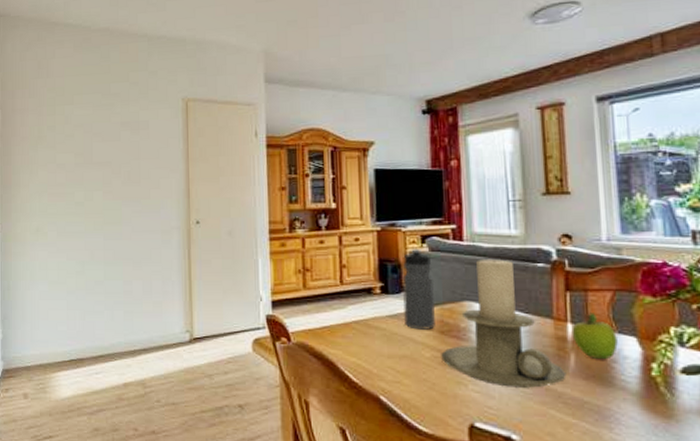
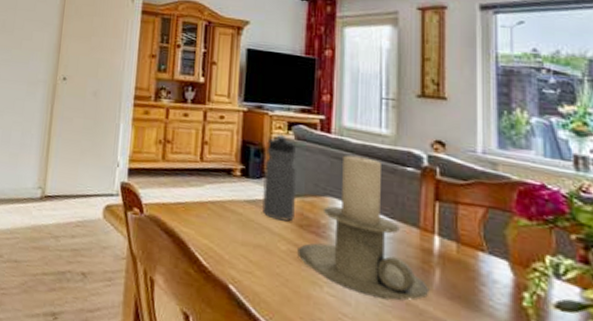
fruit: present [571,313,618,359] -> none [438,227,487,281]

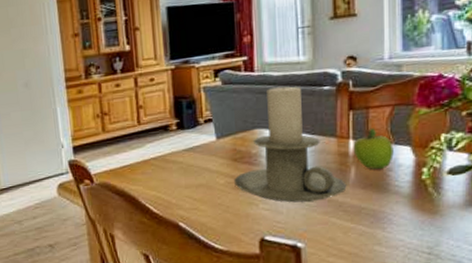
water bottle: present [261,135,298,222] -> none [197,83,229,160]
fruit: none [438,227,487,281] -> present [353,128,394,169]

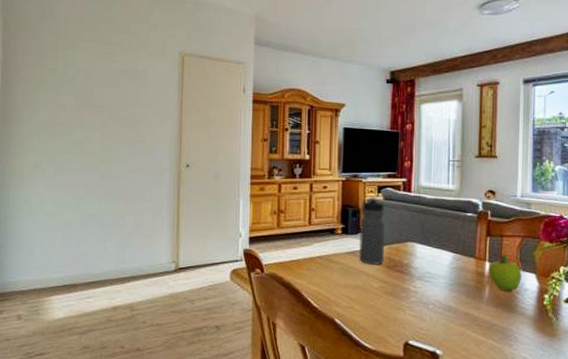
water bottle: none [197,83,229,160] -> present [358,197,386,265]
candle holder: present [234,86,347,203] -> none [386,208,482,313]

